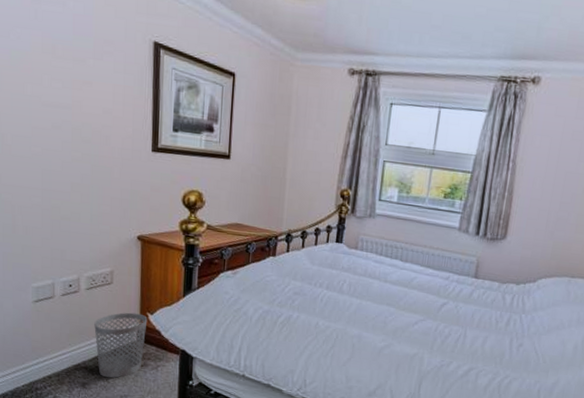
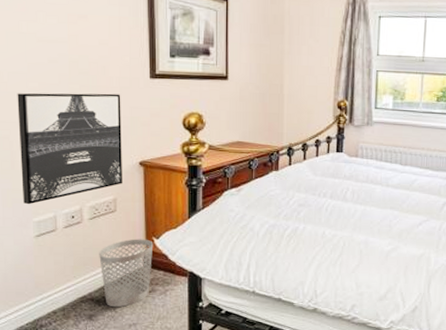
wall art: none [20,157,122,270] -> present [17,92,122,205]

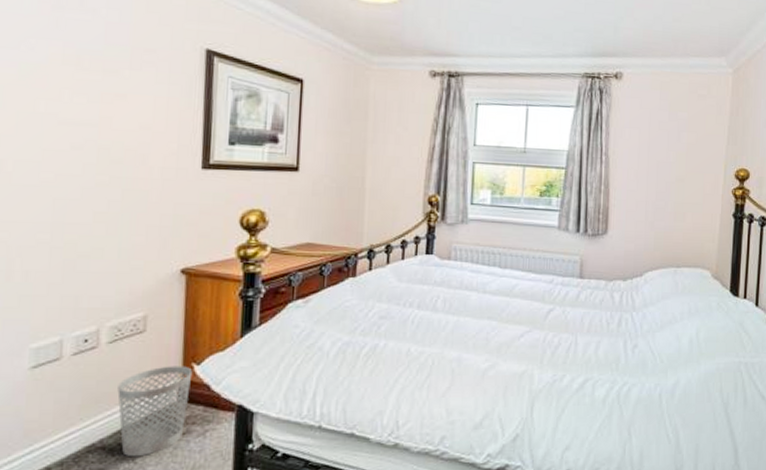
wall art: present [17,92,122,205] -> none [18,185,163,327]

